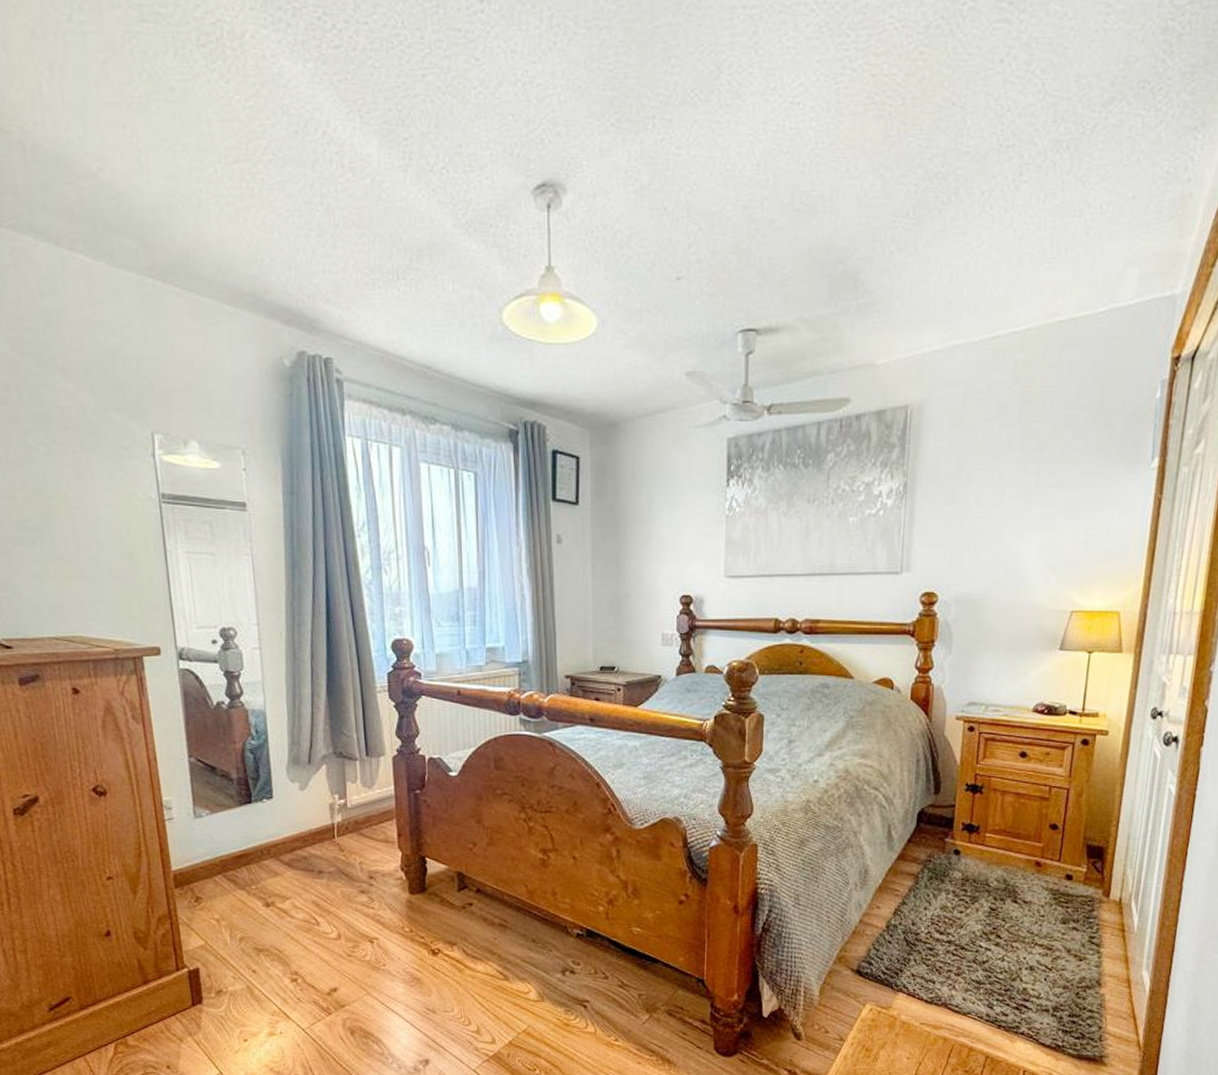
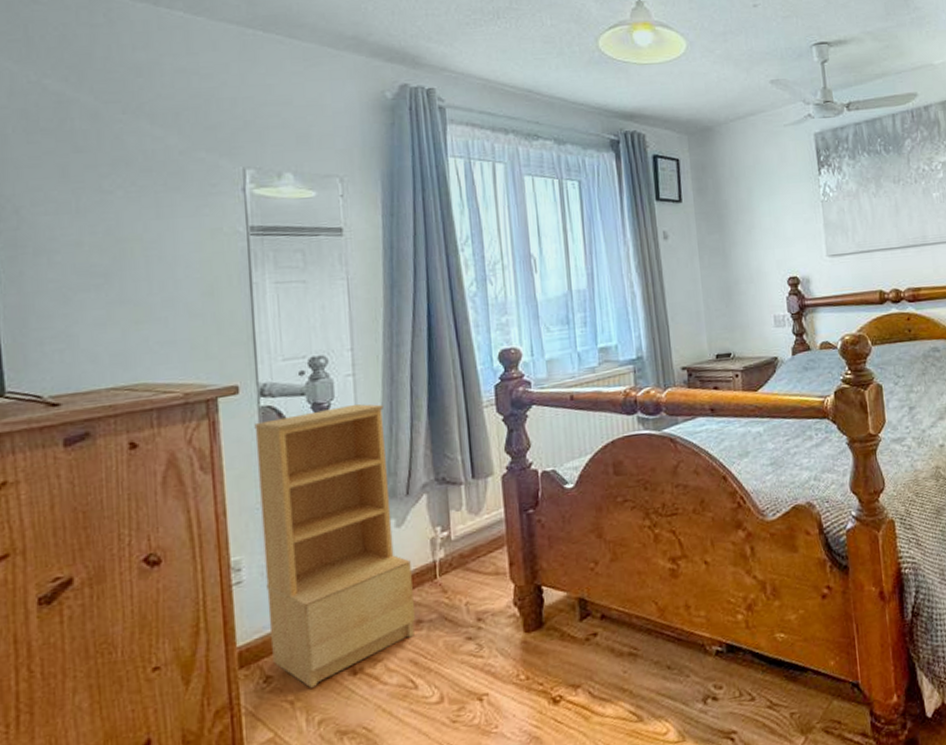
bookshelf: none [175,676,317,911] -> present [254,404,415,688]

